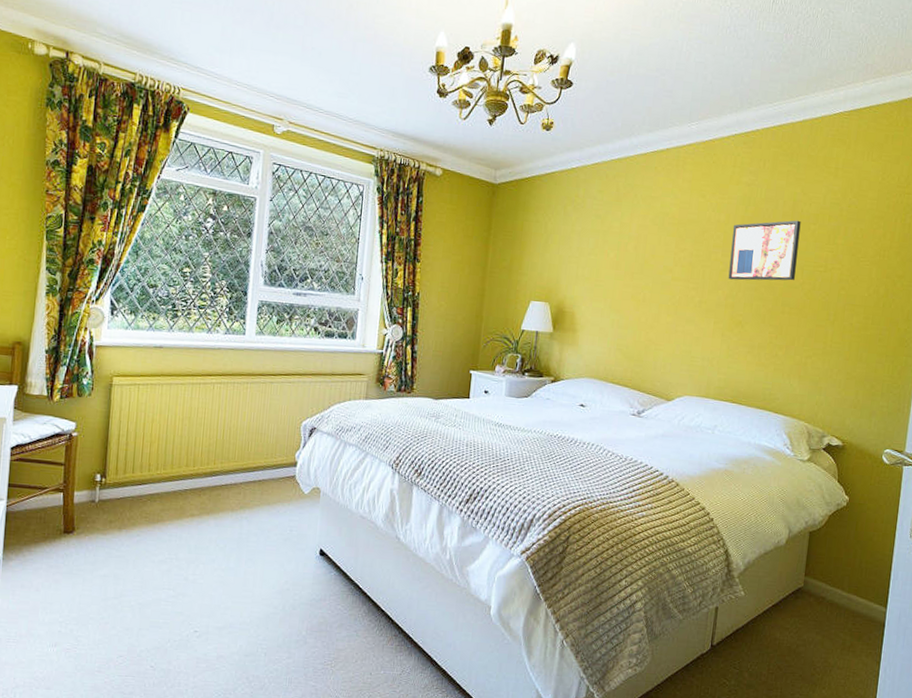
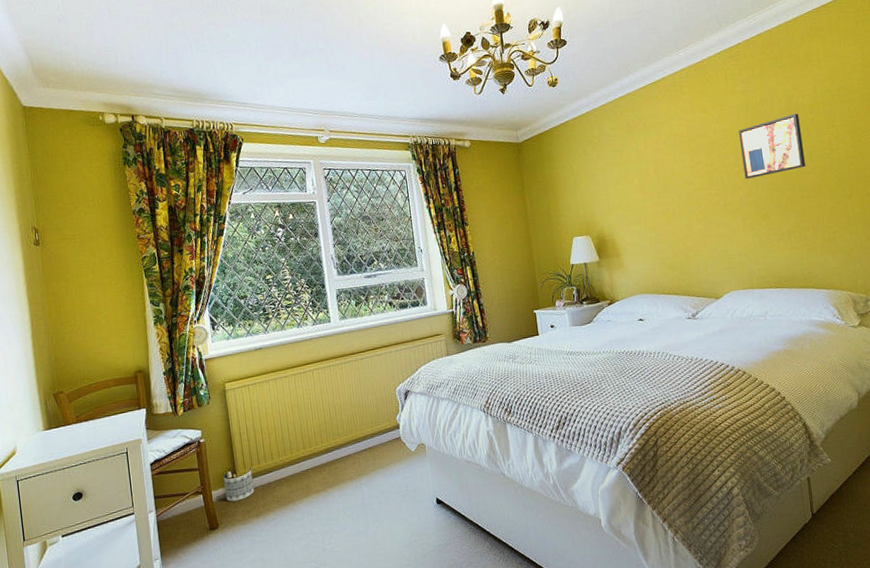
planter: none [89,472,124,508] -> present [223,466,254,502]

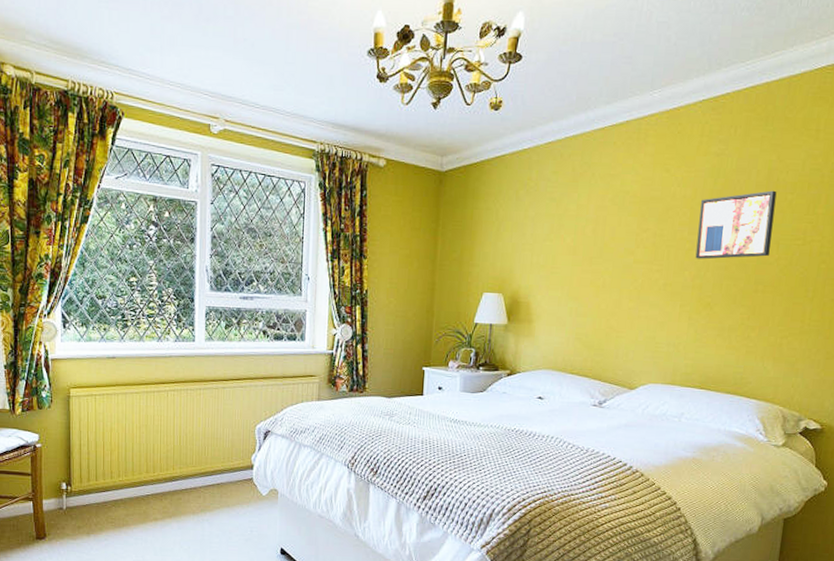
planter: present [223,466,254,502] -> none [57,481,88,515]

